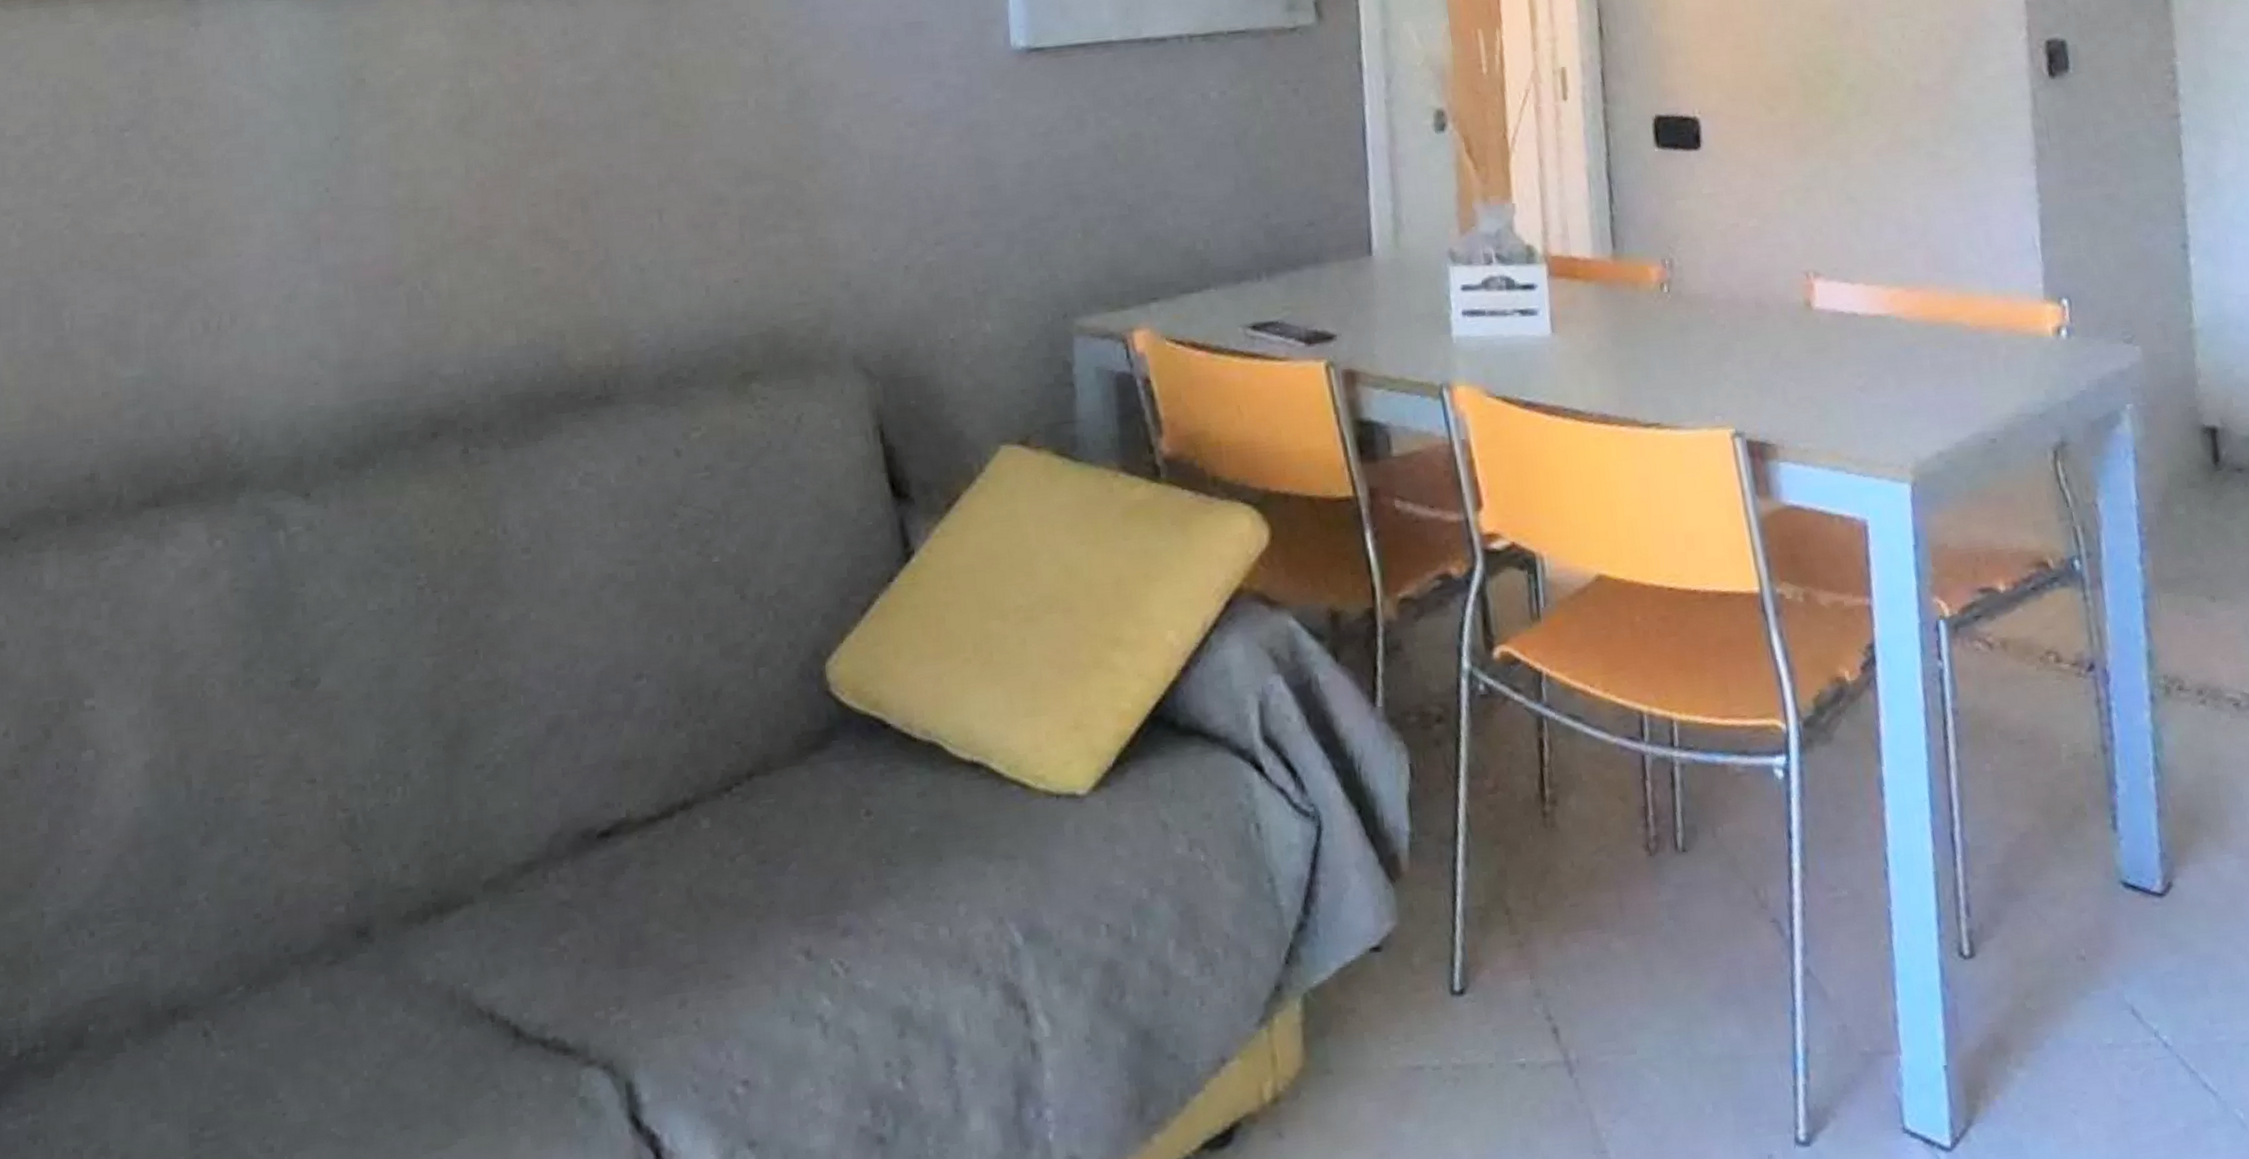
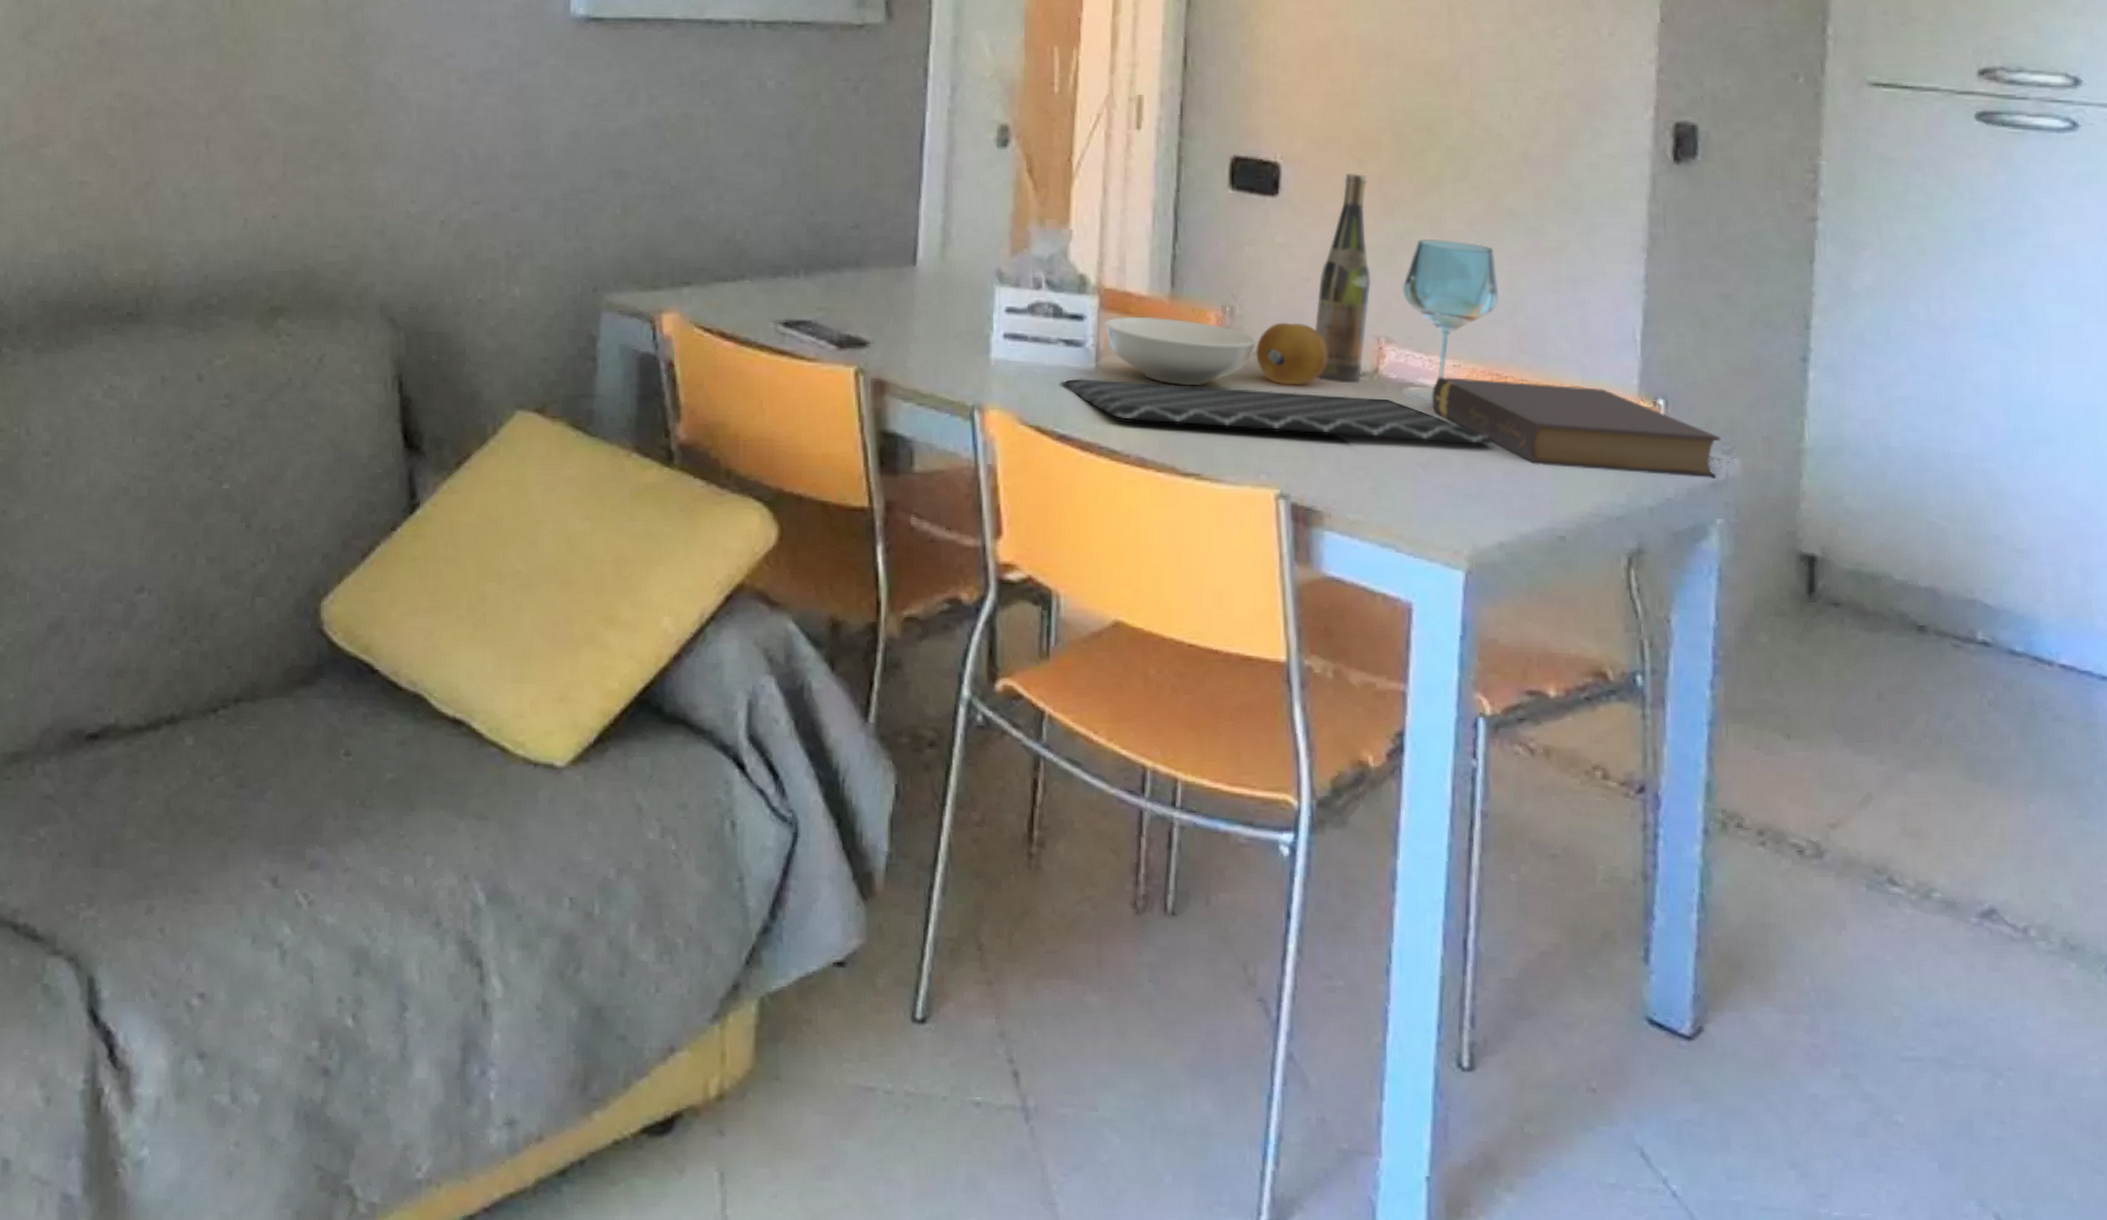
placemat: none [1519,329,1922,380] -> present [1058,378,1494,445]
bowl: none [1555,277,1698,341] -> present [1105,316,1257,386]
fruit: none [1697,267,1764,328] -> present [1256,322,1328,386]
wine bottle: none [1747,119,1797,320] -> present [1314,172,1371,384]
wine glass: none [1822,173,1911,329] -> present [1401,239,1499,403]
book: none [1861,295,2122,375] -> present [1432,377,1721,478]

